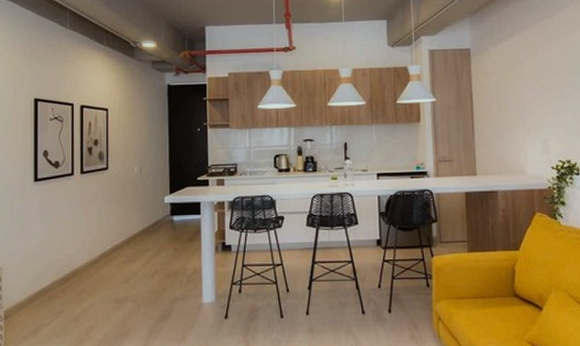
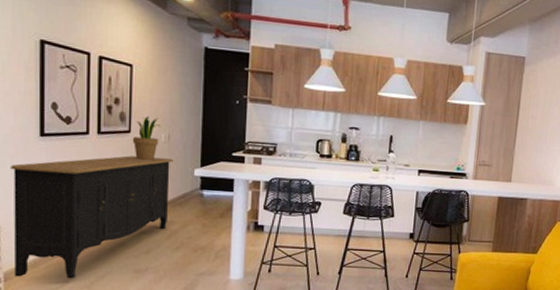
sideboard: none [10,189,145,315] -> present [10,155,173,279]
potted plant: none [109,153,133,193] -> present [132,116,161,160]

